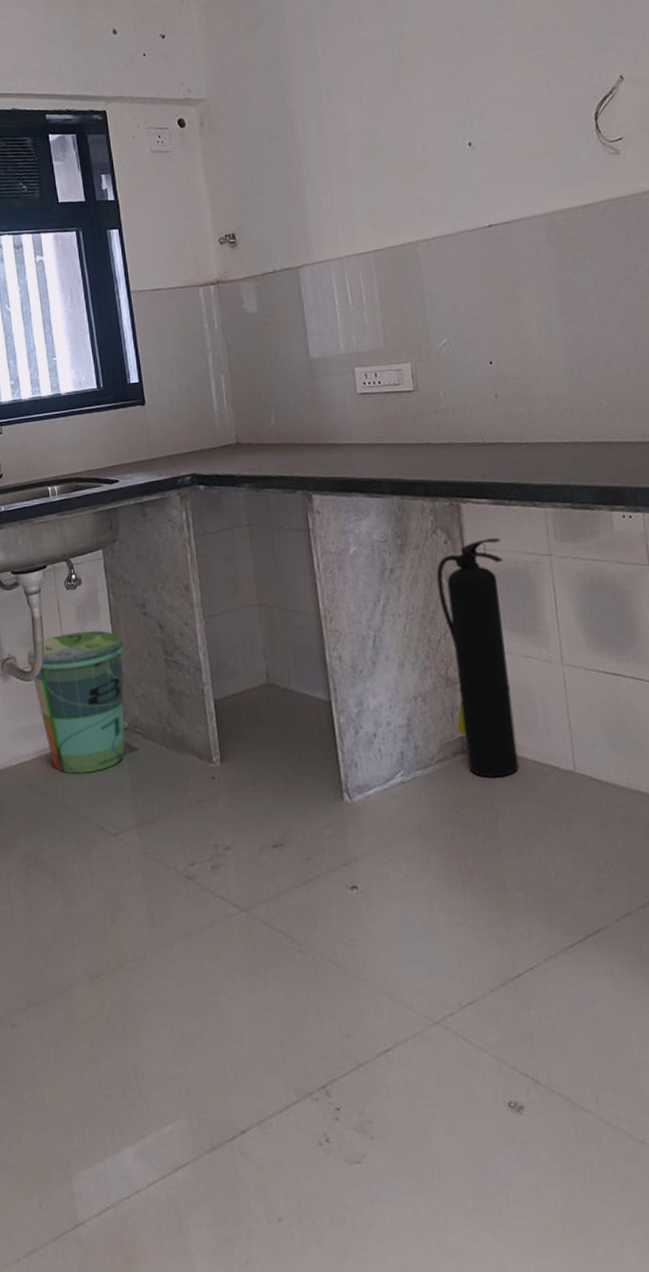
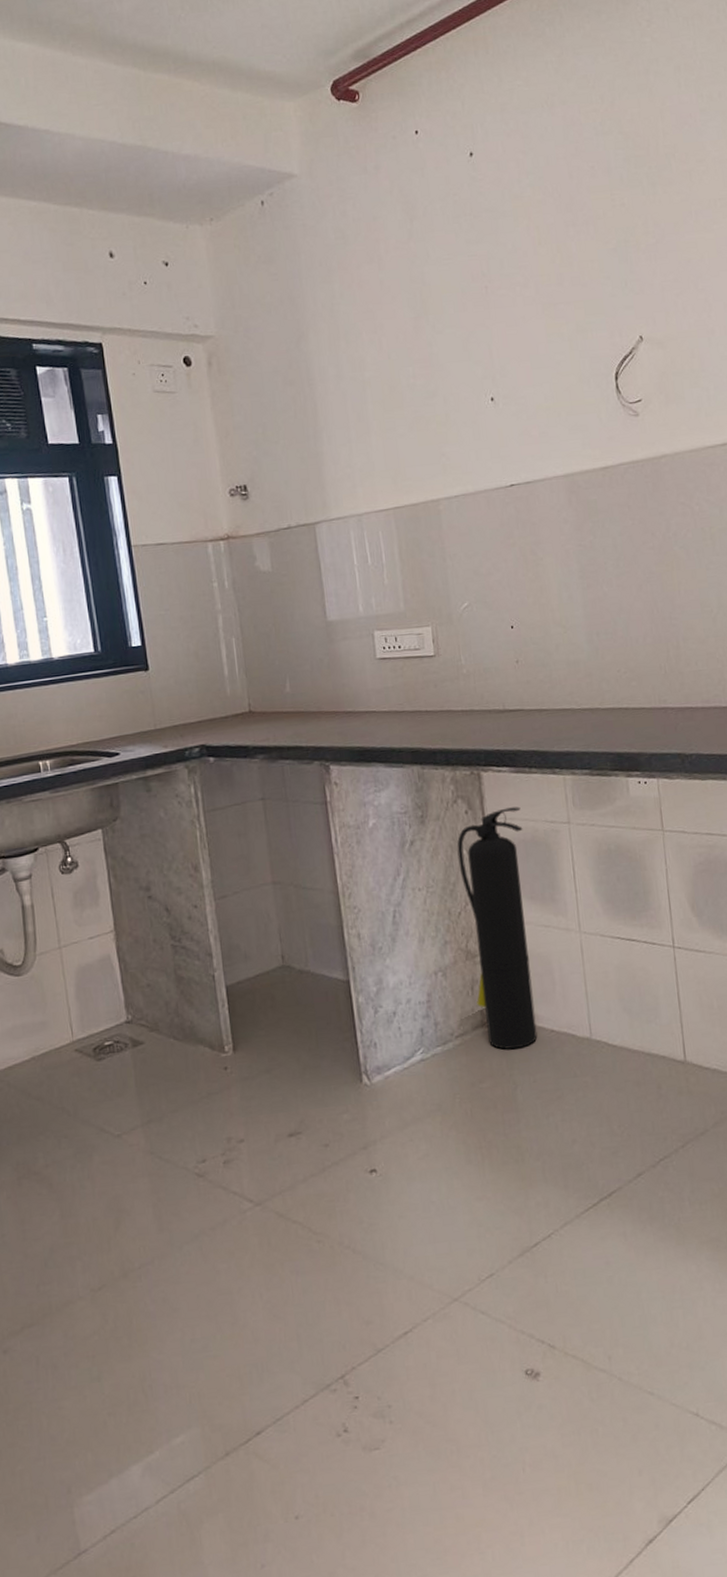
trash can: present [27,630,125,774] -> none [17,917,129,1074]

